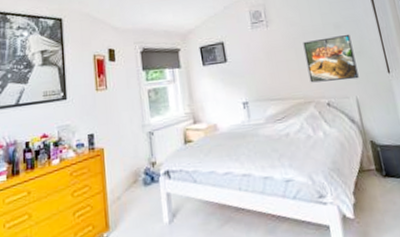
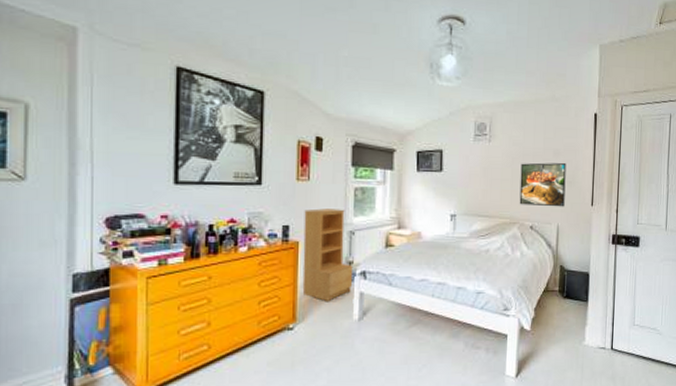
bookshelf: none [105,111,159,207] -> present [302,208,354,302]

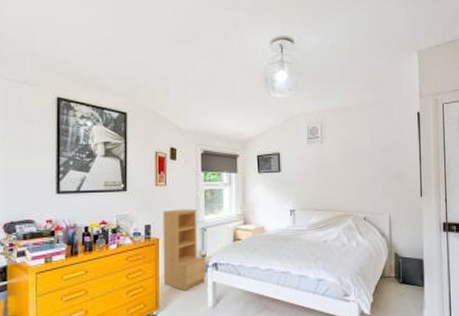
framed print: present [519,162,566,207] -> none [351,158,395,199]

